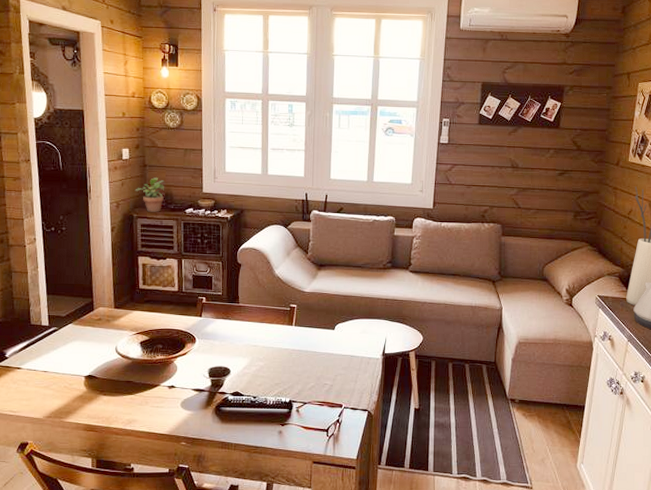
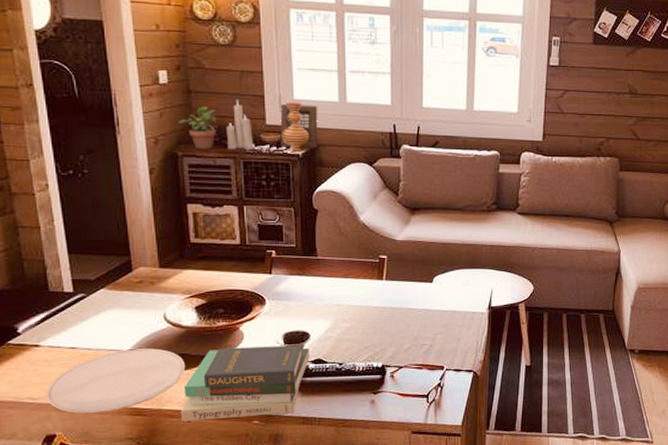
plate: none [23,375,130,427] -> present [46,348,186,415]
books: none [123,378,230,439] -> present [180,345,310,422]
candle: none [171,172,193,213] -> present [226,99,254,150]
picture frame: none [213,176,245,212] -> present [280,104,318,148]
vase: none [215,174,237,215] -> present [282,102,310,151]

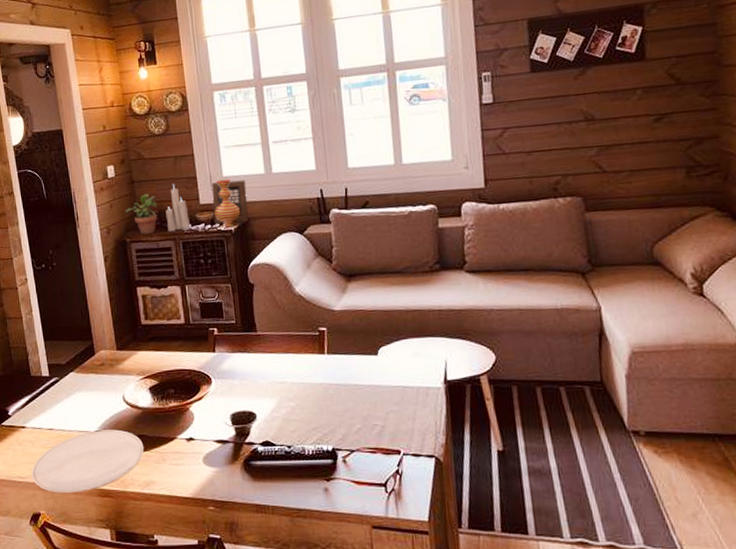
books: present [180,345,310,422] -> none [142,426,259,505]

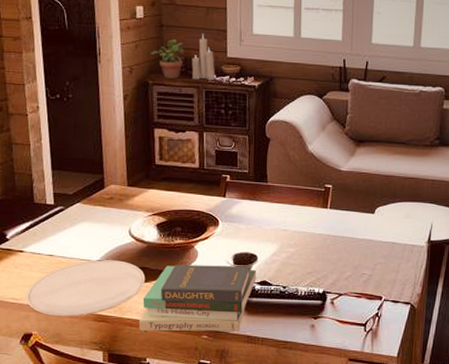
books: none [142,426,259,505] -> present [138,264,257,332]
picture frame: present [211,180,248,224] -> none [239,38,275,80]
vase: present [214,179,241,228] -> none [240,36,266,83]

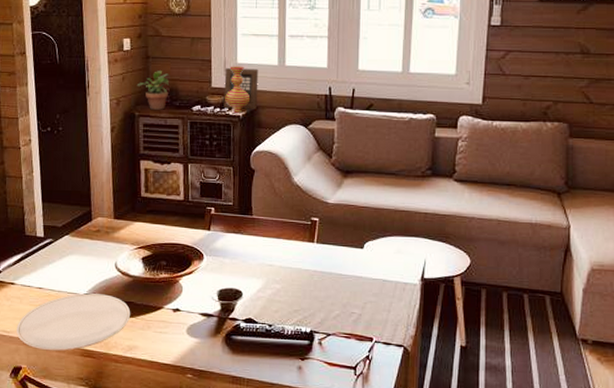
books: present [138,264,257,332] -> none [123,299,242,371]
candle: present [191,33,216,80] -> none [177,64,200,111]
picture frame: none [239,38,275,80] -> present [223,68,259,109]
vase: none [240,36,266,83] -> present [225,66,251,113]

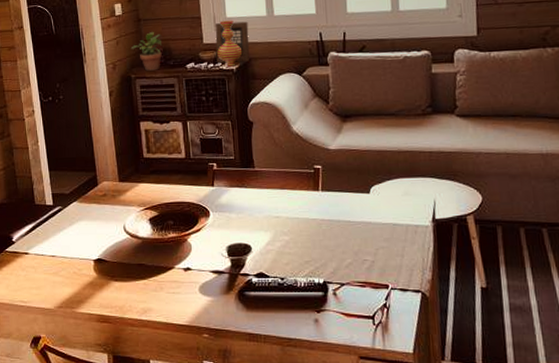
plate: present [16,293,131,352] -> none [33,258,143,319]

